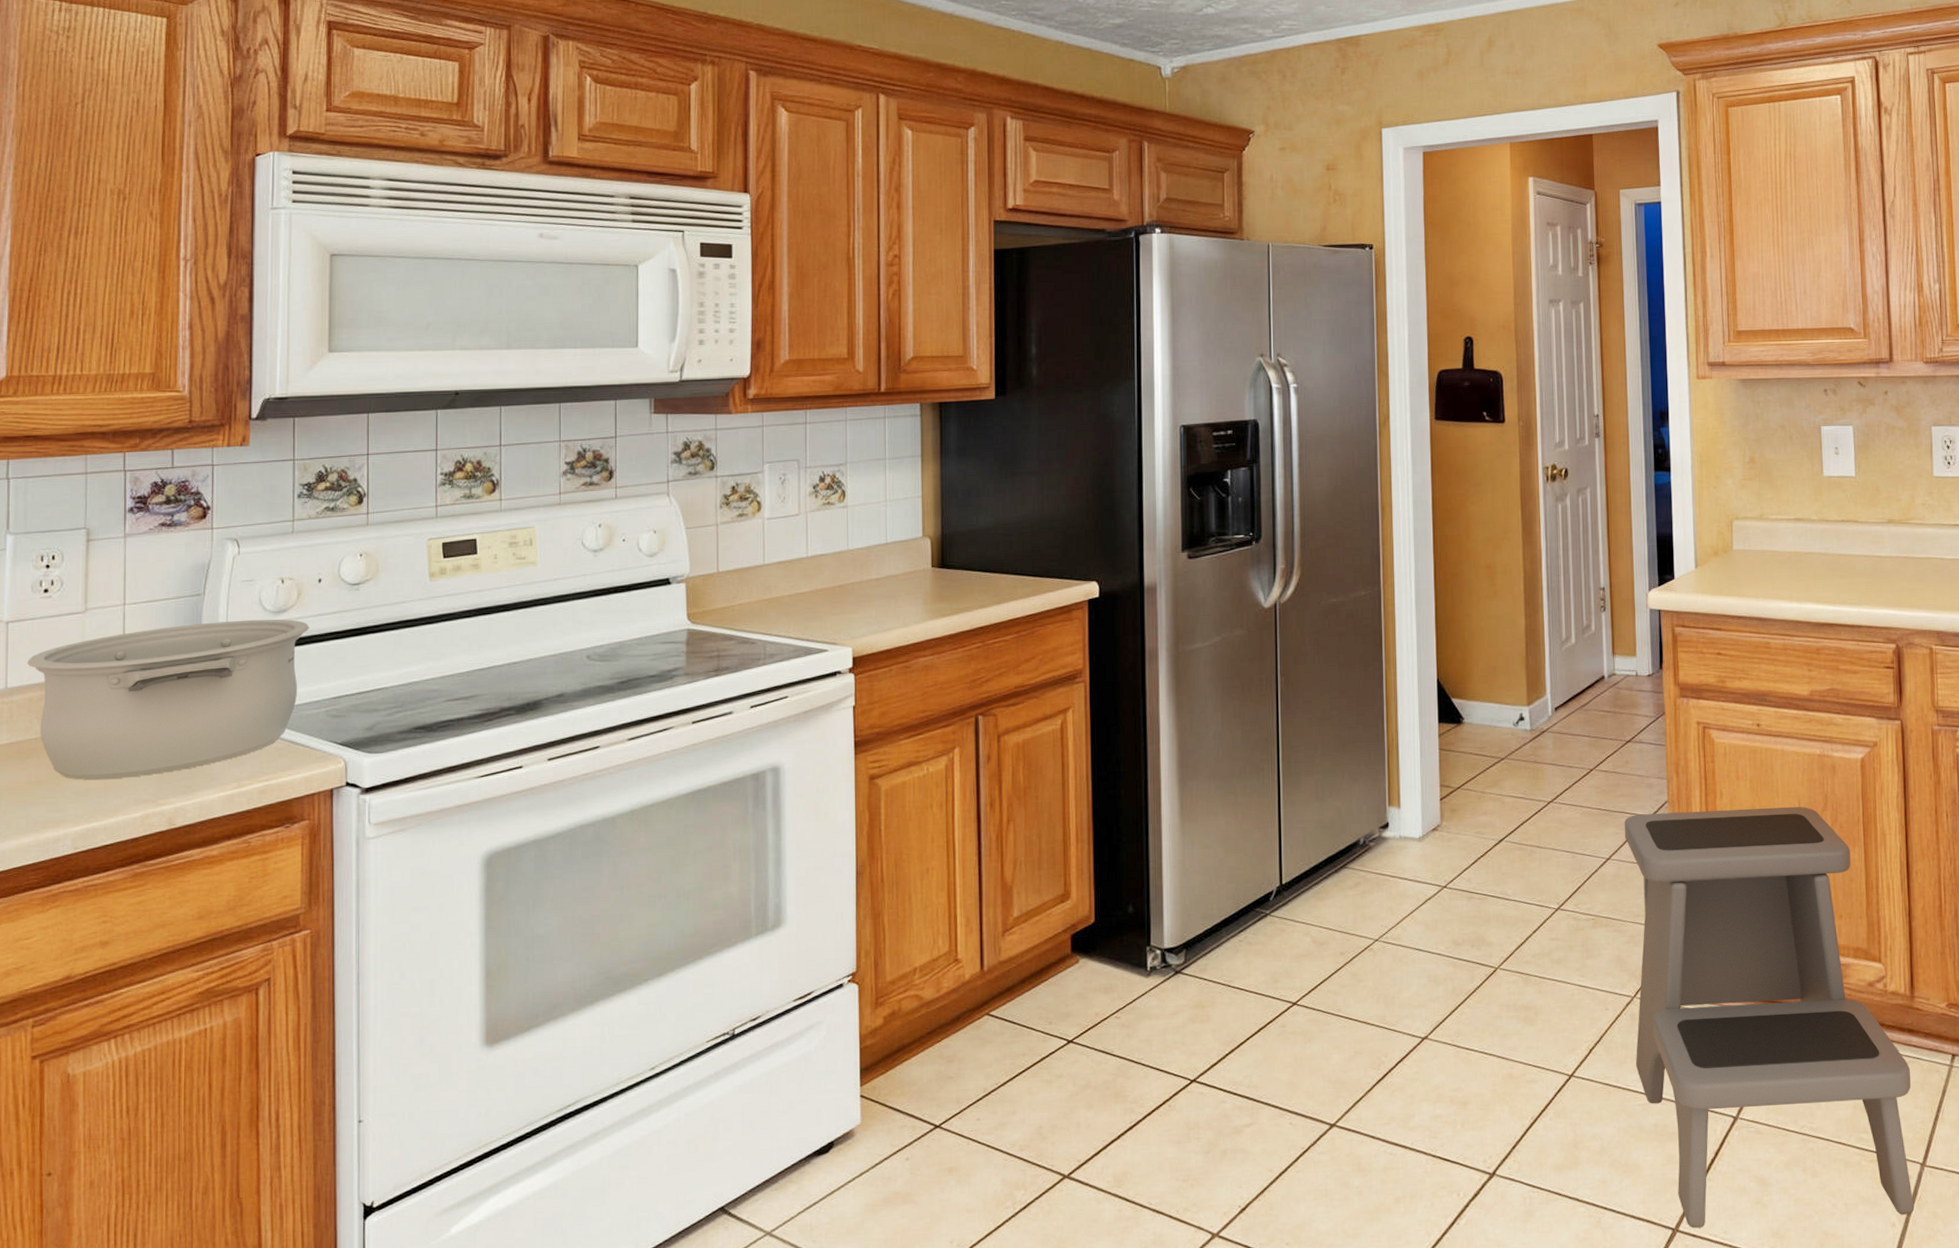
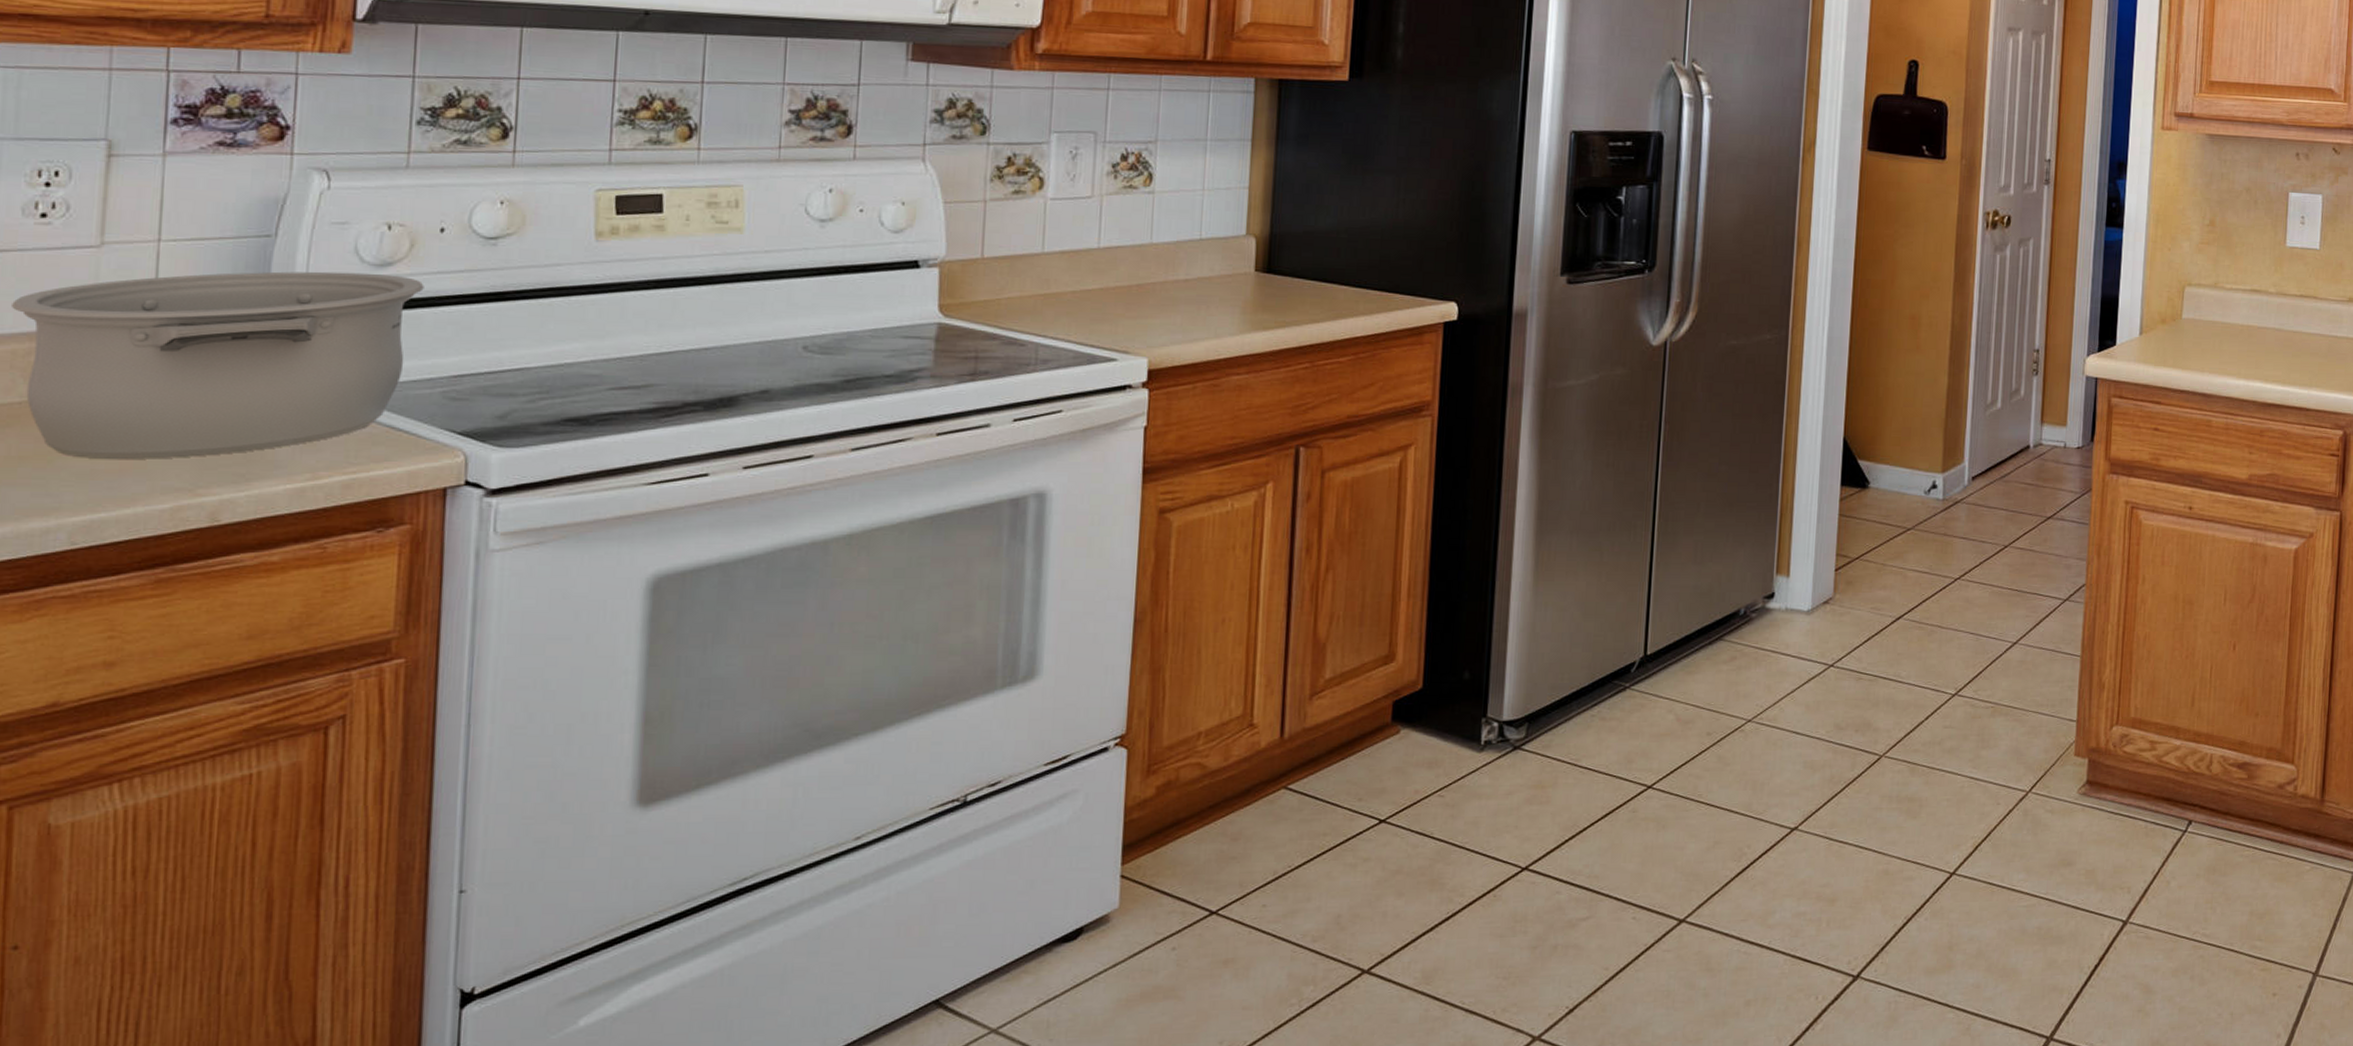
step stool: present [1624,806,1915,1229] -> none [2024,596,2312,1037]

